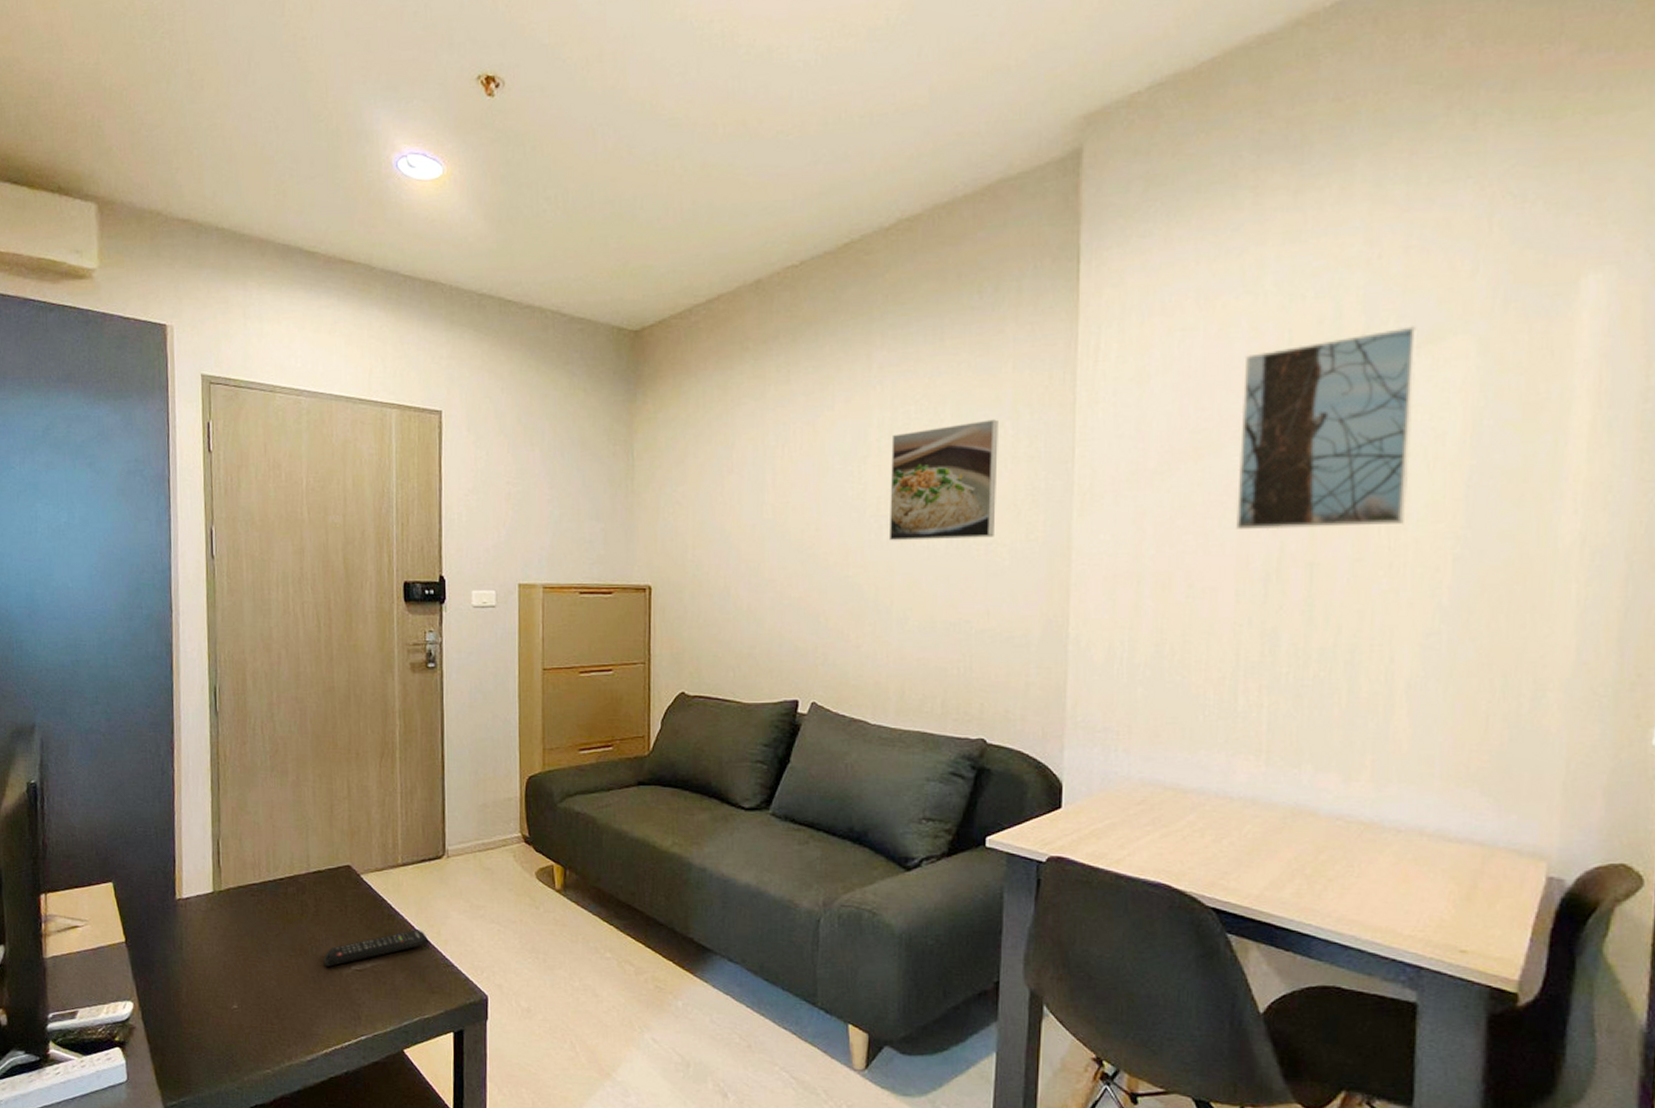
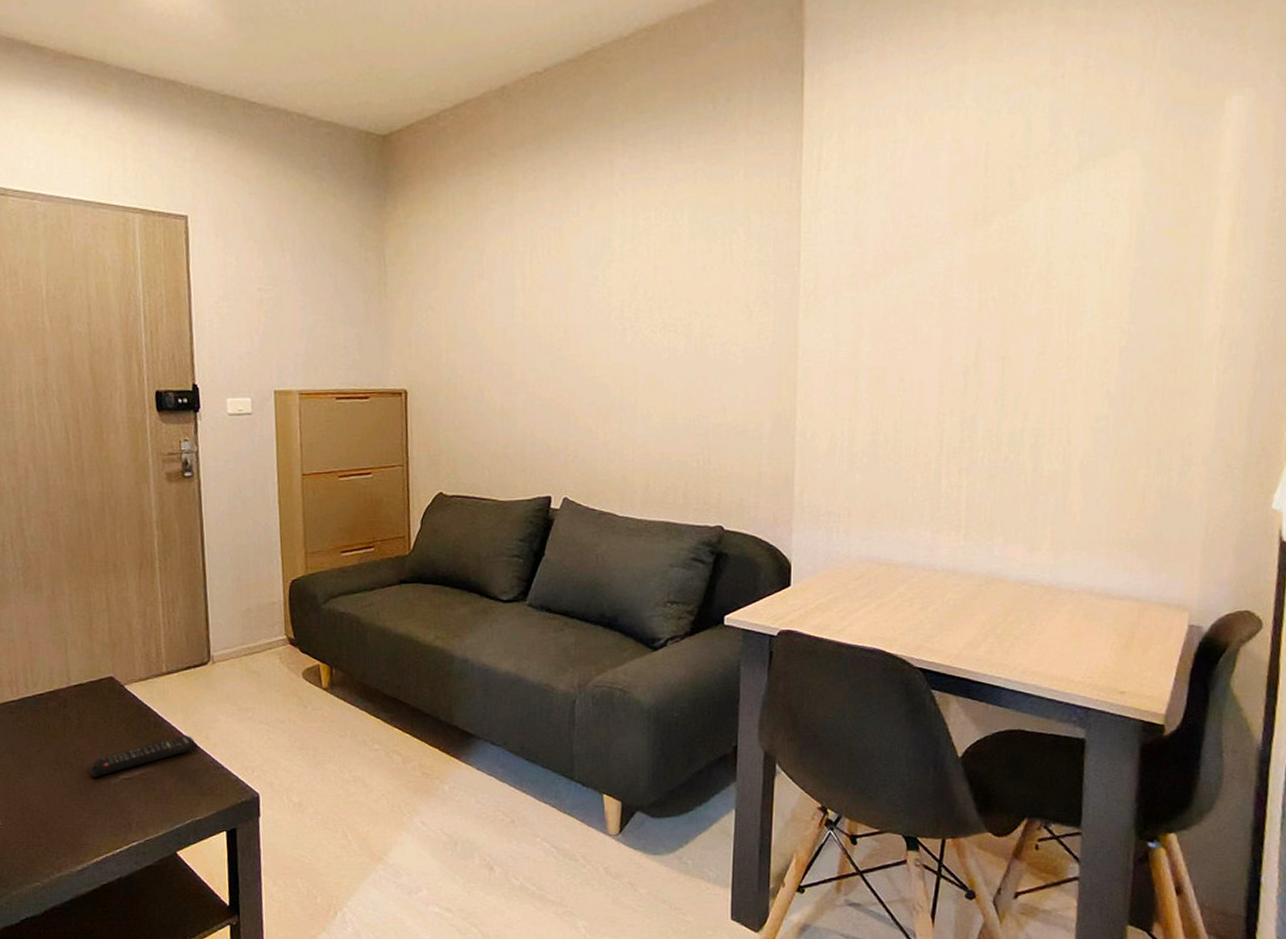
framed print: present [890,419,998,541] -> none [633,225,732,343]
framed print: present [1236,326,1417,530] -> none [941,141,1093,327]

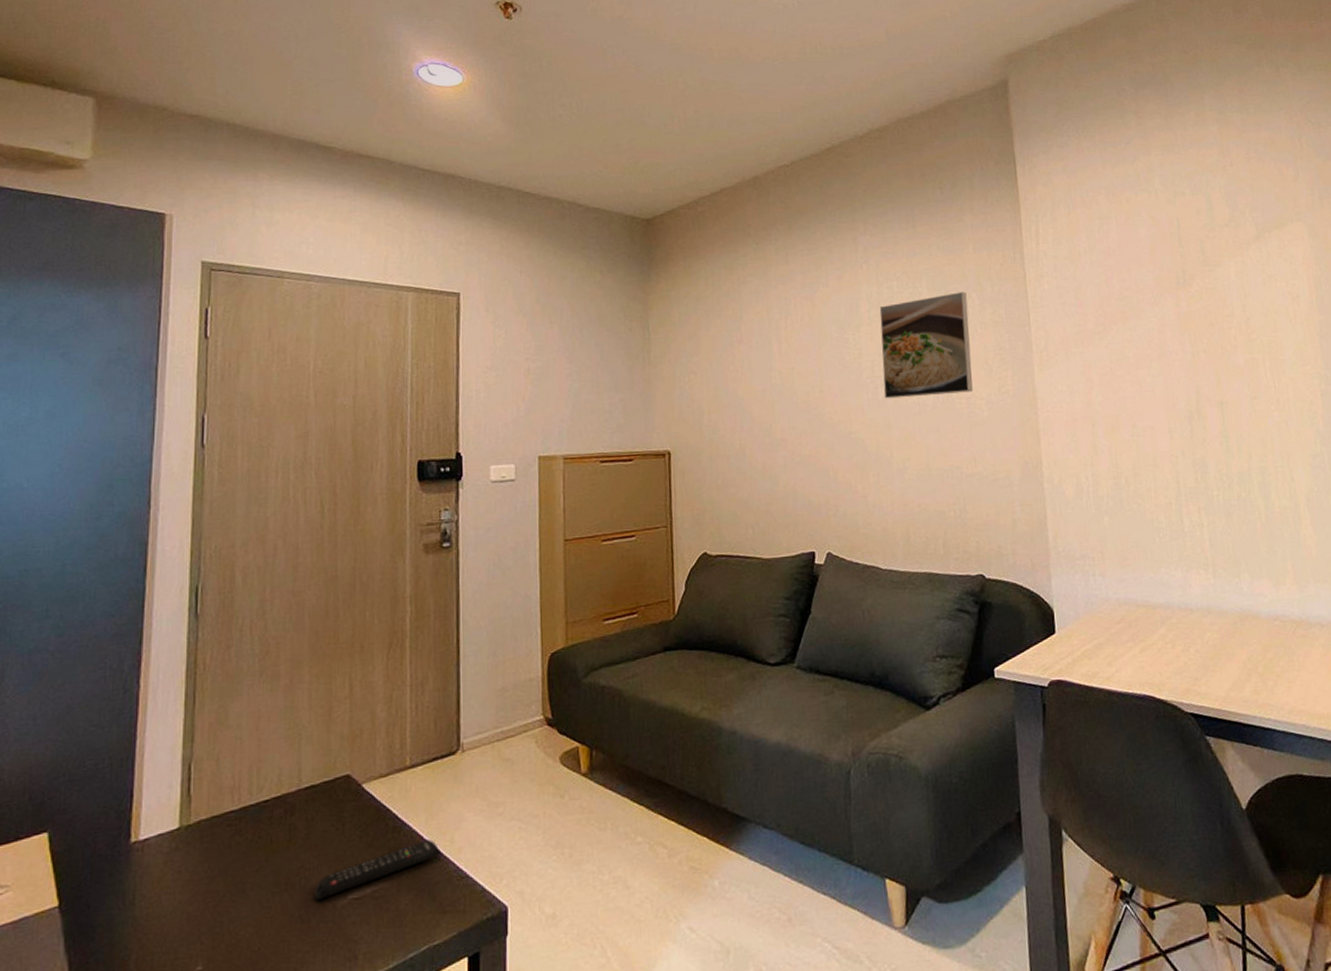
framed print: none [633,225,732,343] -> present [879,291,973,399]

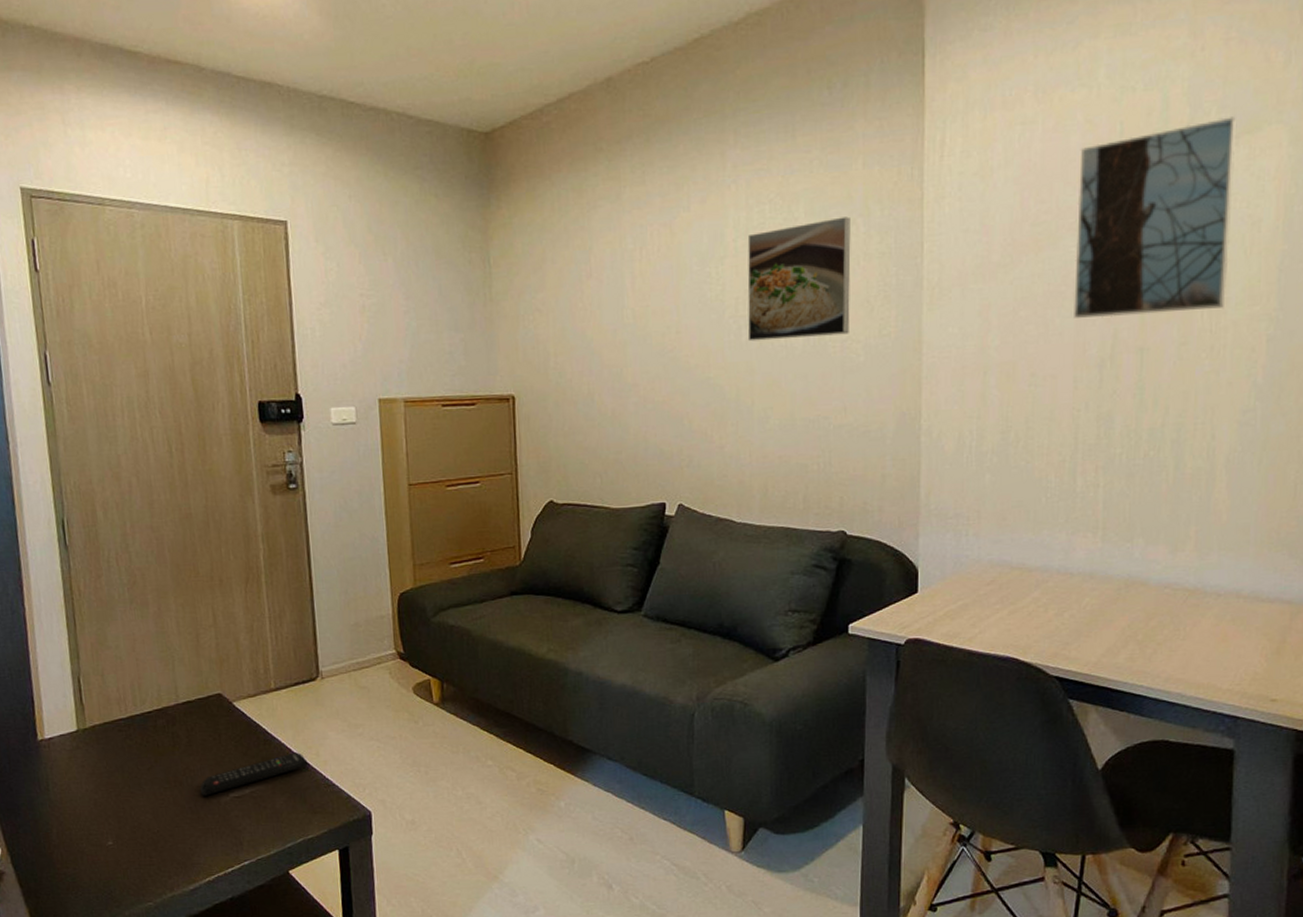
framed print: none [1149,216,1282,377] -> present [1074,117,1236,318]

